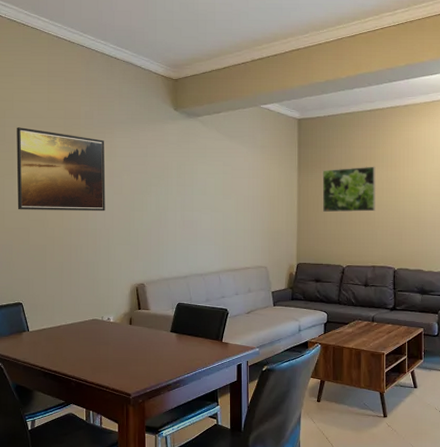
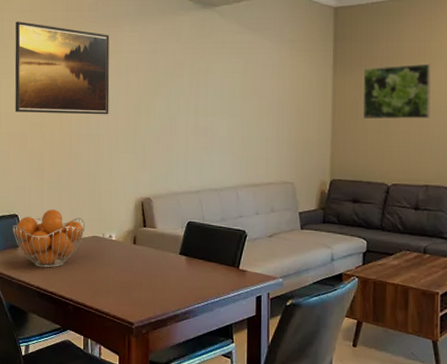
fruit basket: none [18,296,85,350] -> present [13,209,85,268]

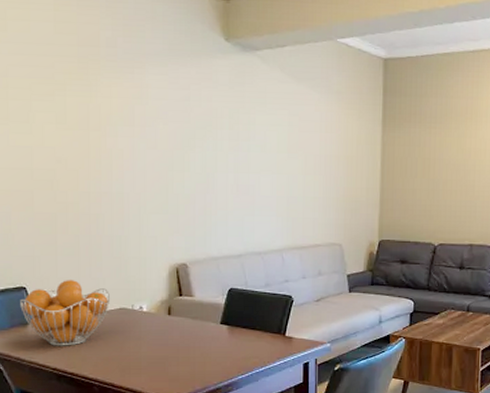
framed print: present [15,21,110,115] -> none [12,55,135,171]
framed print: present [362,63,432,120] -> none [411,121,477,179]

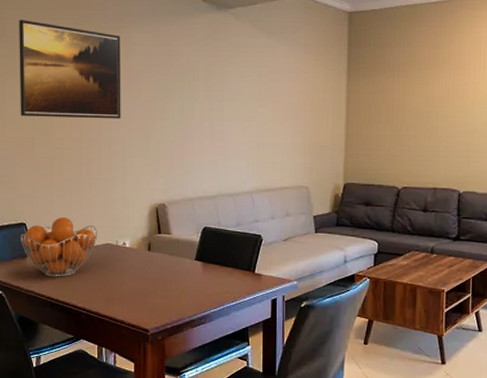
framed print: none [12,55,135,171] -> present [19,20,121,119]

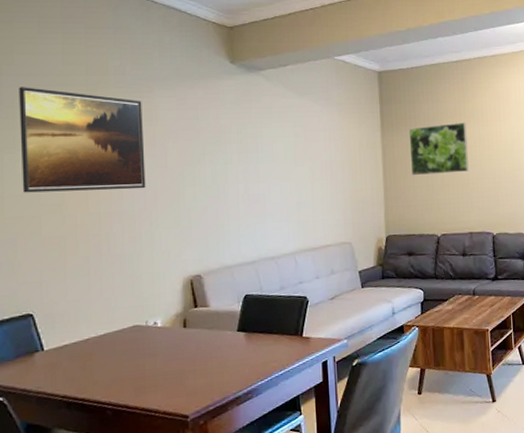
fruit basket: present [21,216,97,277] -> none [26,301,122,373]
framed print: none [375,69,441,125] -> present [408,122,469,176]

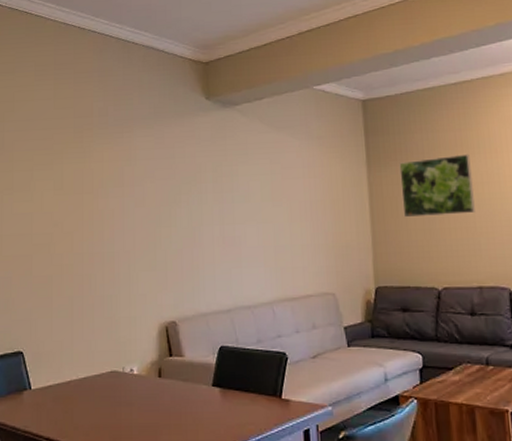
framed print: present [19,87,146,193] -> none [17,131,125,232]

